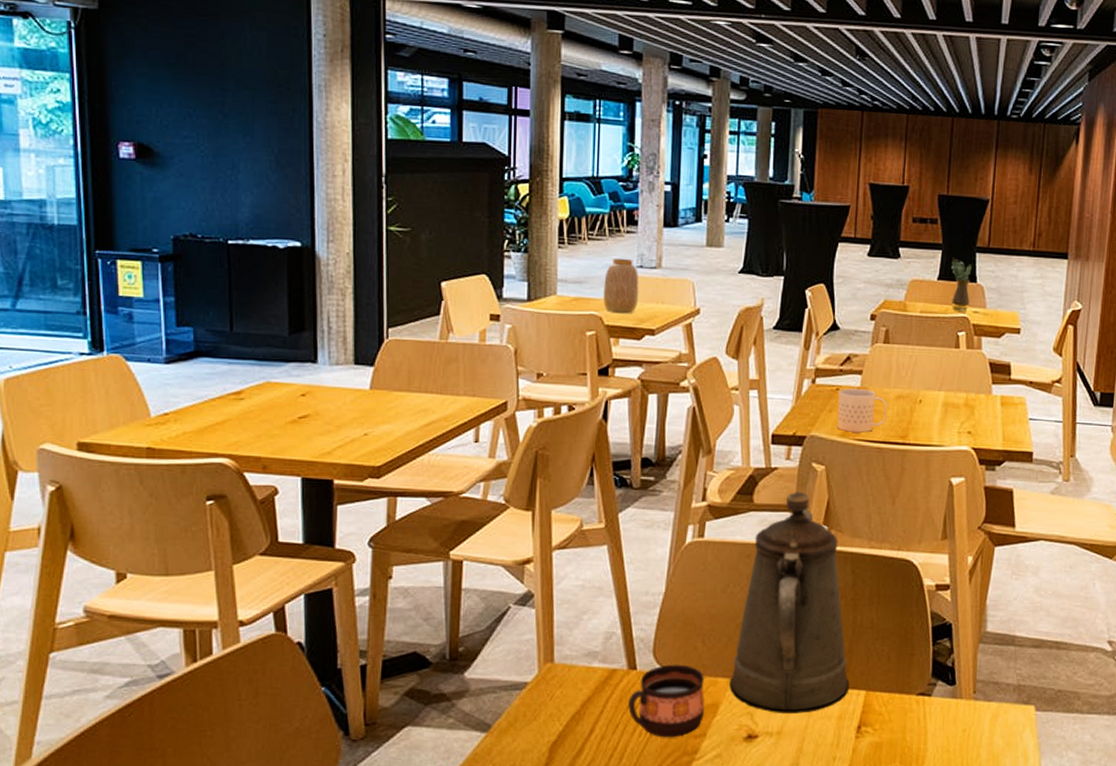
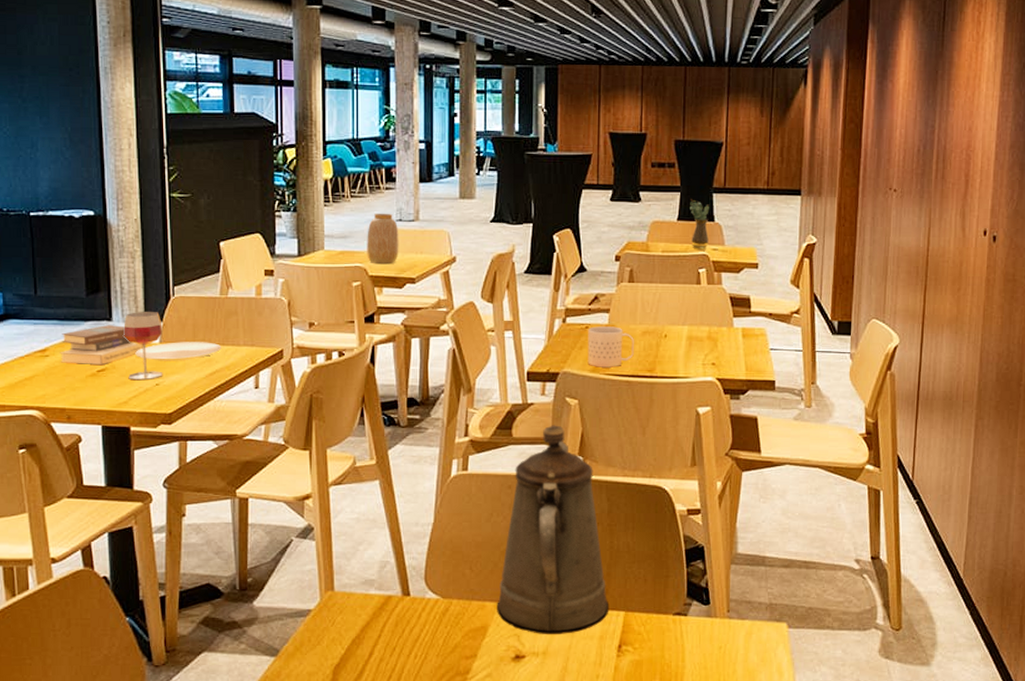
books: none [256,367,352,411] -> present [60,325,144,364]
wineglass: none [330,354,374,430] -> present [123,311,163,381]
plate: none [342,389,439,410] -> present [135,342,222,361]
cup: present [627,664,704,738] -> none [403,590,474,659]

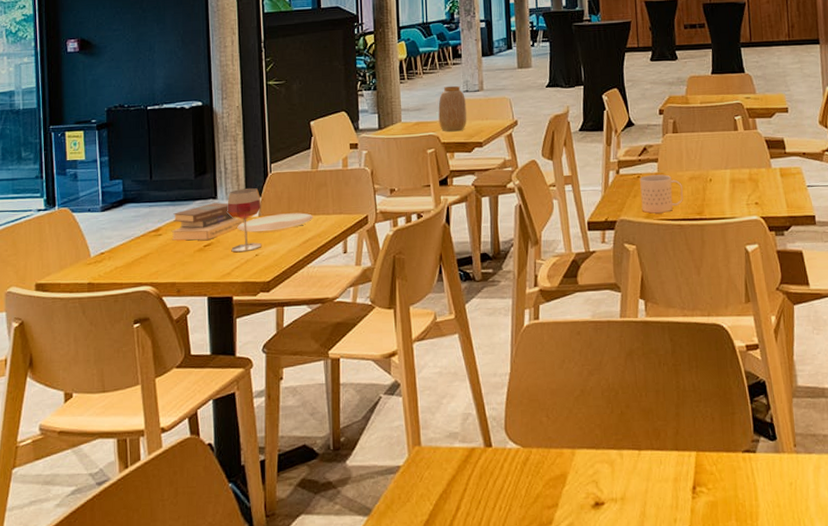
coffee pot: present [497,425,610,635] -> none [574,270,681,480]
vase: present [690,199,709,251] -> none [721,54,742,100]

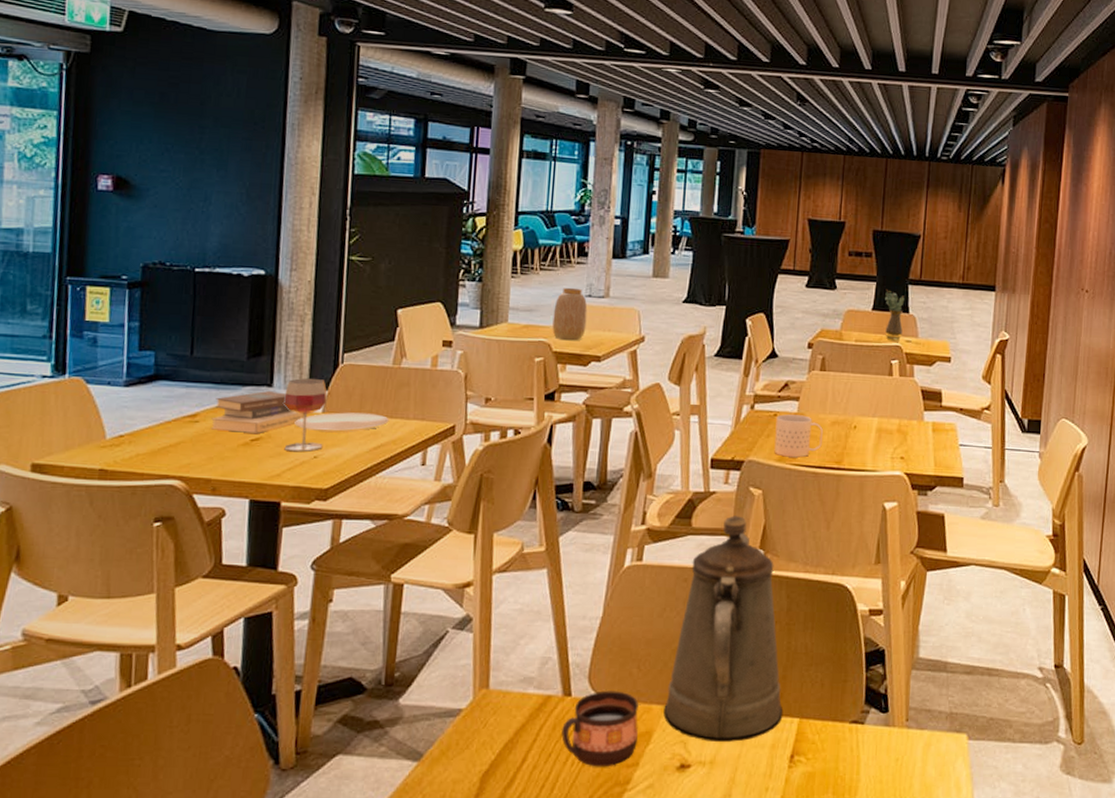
cup: none [486,439,554,511] -> present [561,690,639,767]
coffee pot: none [574,270,681,480] -> present [663,515,784,743]
vase: none [721,54,742,100] -> present [885,289,905,342]

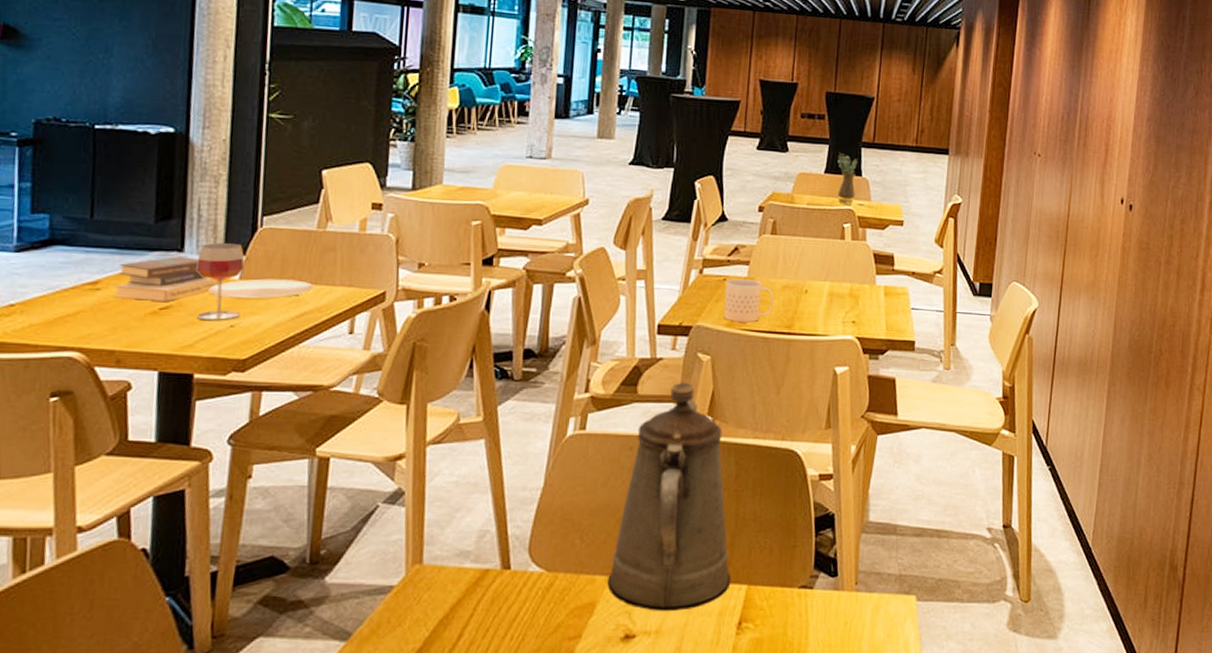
vase: present [552,287,588,341] -> none [490,148,528,204]
cup: present [561,690,639,767] -> none [499,562,581,641]

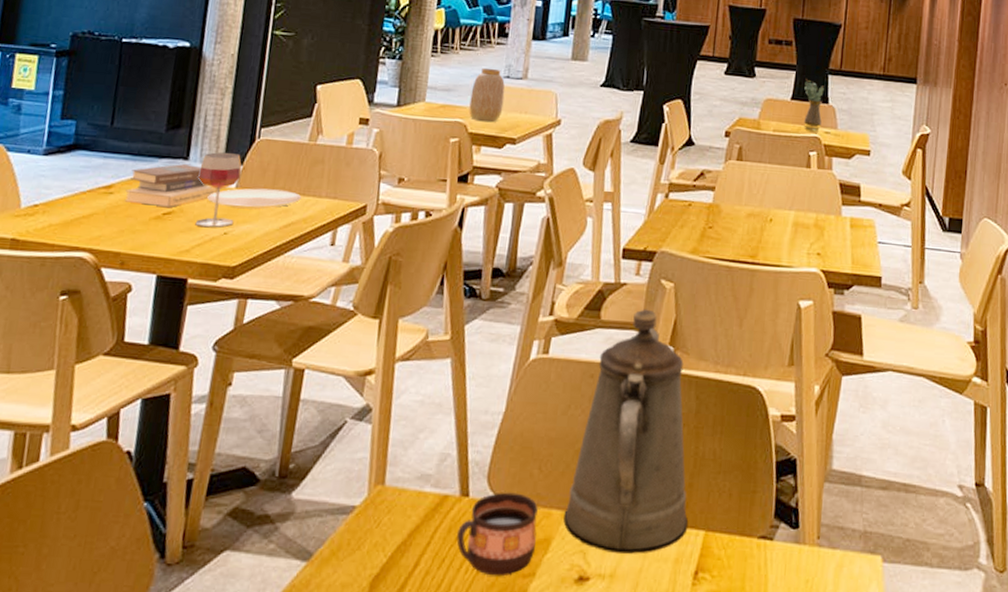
vase: none [490,148,528,204] -> present [469,67,505,122]
cup: none [499,562,581,641] -> present [456,492,538,577]
mug: present [723,279,775,323] -> none [687,204,739,250]

